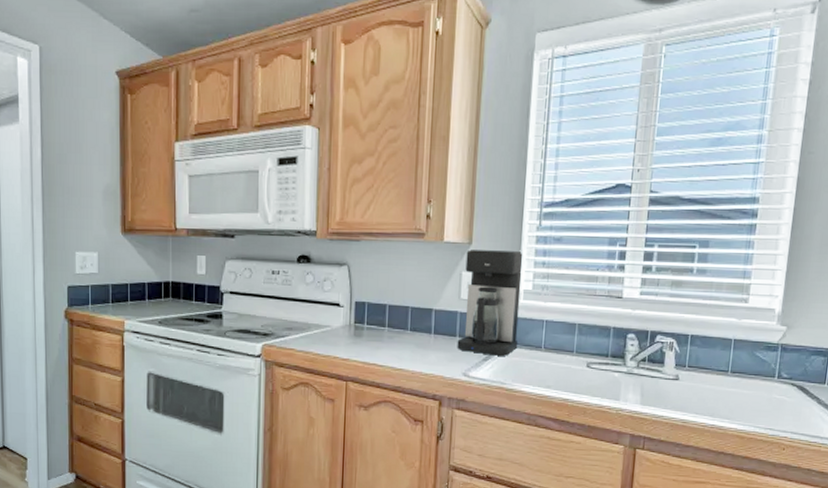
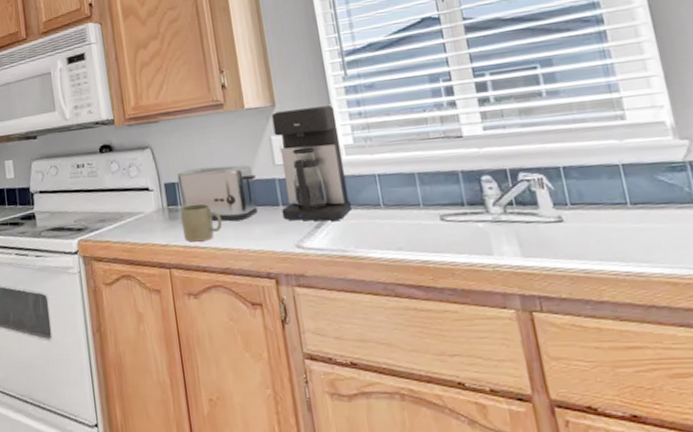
mug: none [364,324,403,360] -> present [180,203,223,242]
toaster: none [368,291,440,346] -> present [177,165,258,222]

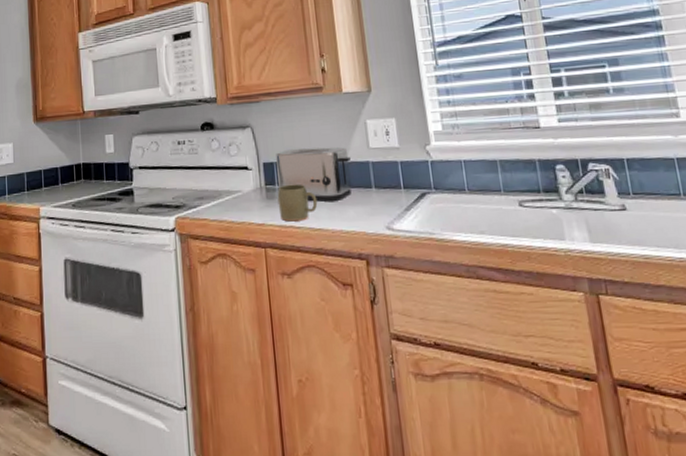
coffee maker: present [271,105,351,222] -> none [367,93,439,204]

